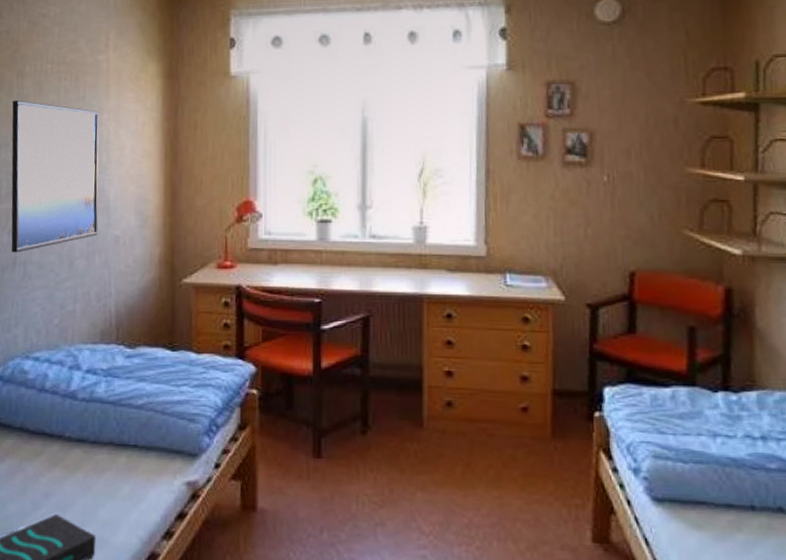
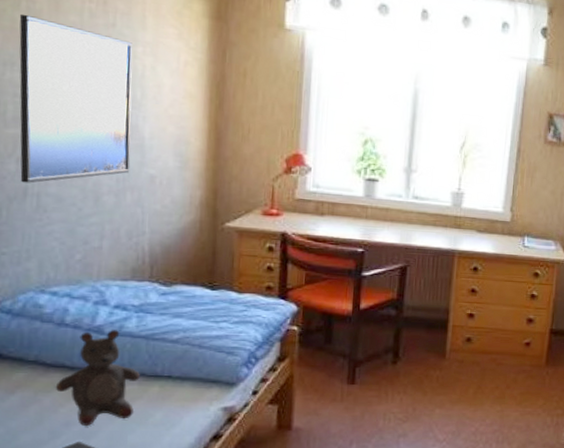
stuffed bear: none [36,395,109,497] -> present [55,330,140,426]

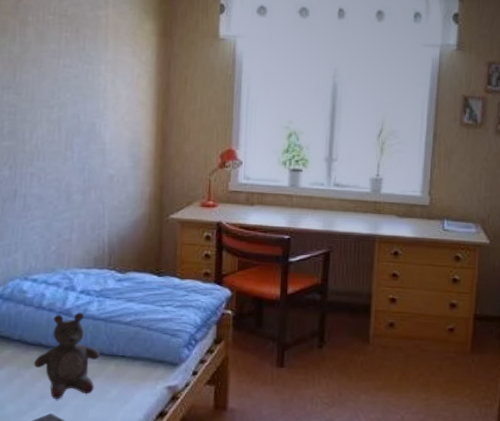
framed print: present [19,13,133,183] -> none [12,46,97,186]

